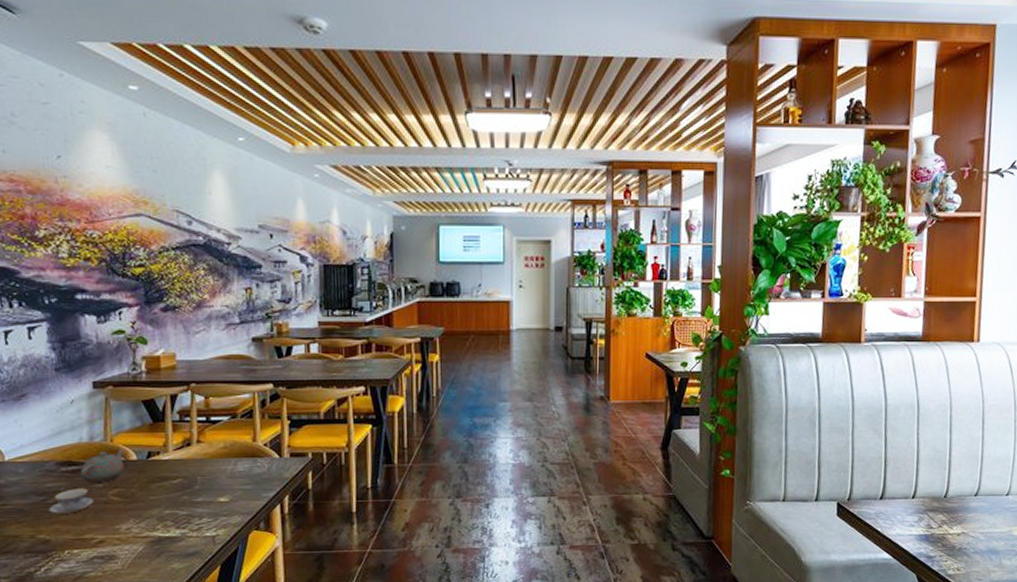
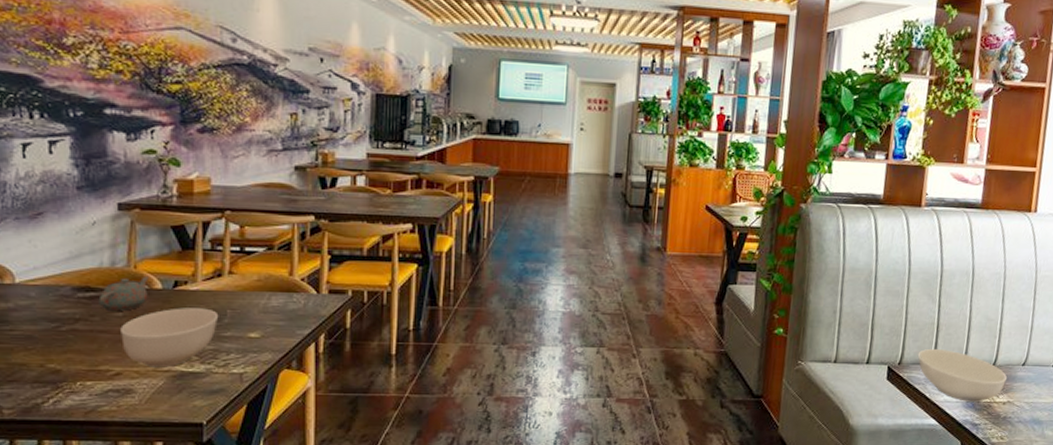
teacup: present [48,488,94,514] -> none [61,316,112,343]
bowl: none [101,476,190,534] -> present [120,308,219,368]
bowl: none [866,482,960,534] -> present [917,348,1008,402]

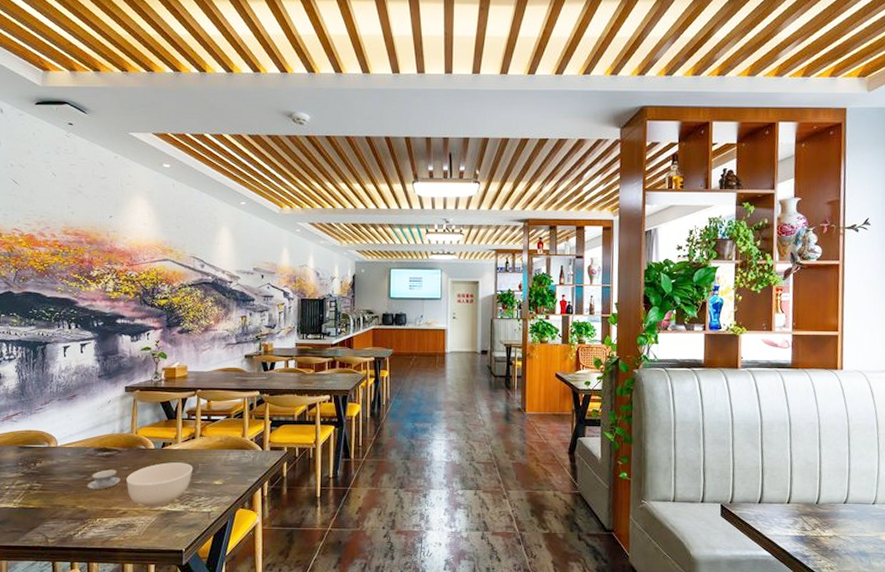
teacup: none [61,316,112,343] -> present [87,470,121,490]
teapot: present [98,277,149,311] -> none [112,440,145,465]
bowl: present [917,348,1008,402] -> none [746,489,831,536]

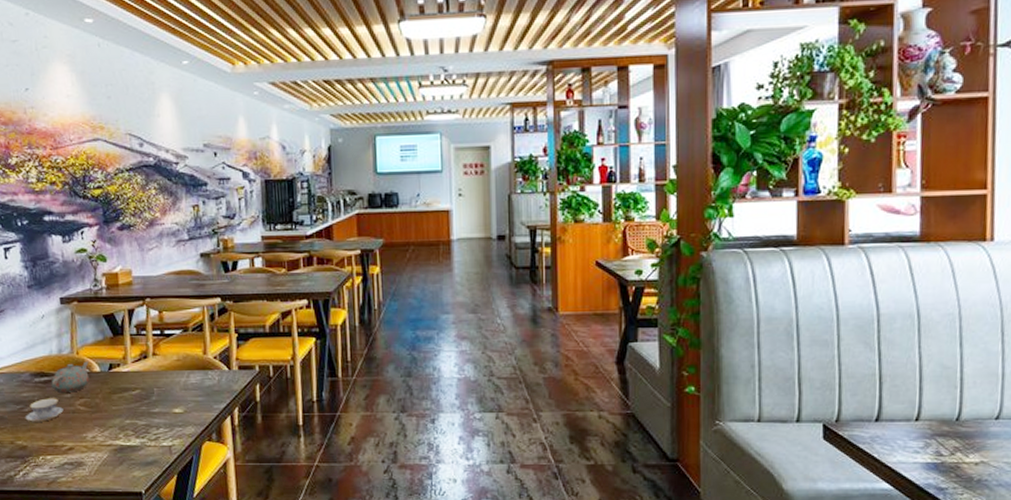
teapot: none [112,440,145,465] -> present [51,361,90,393]
bowl: present [126,462,193,508] -> none [70,387,148,442]

